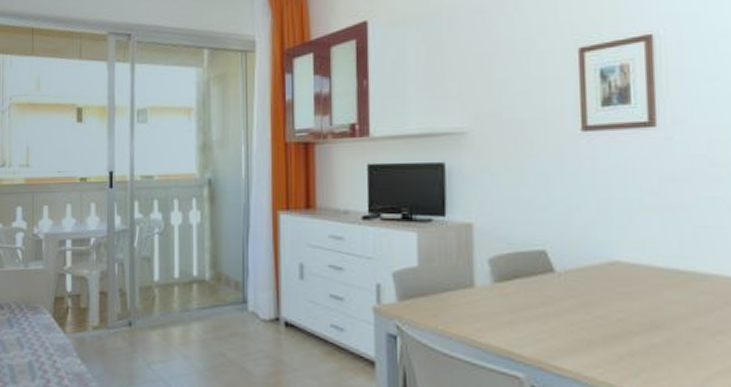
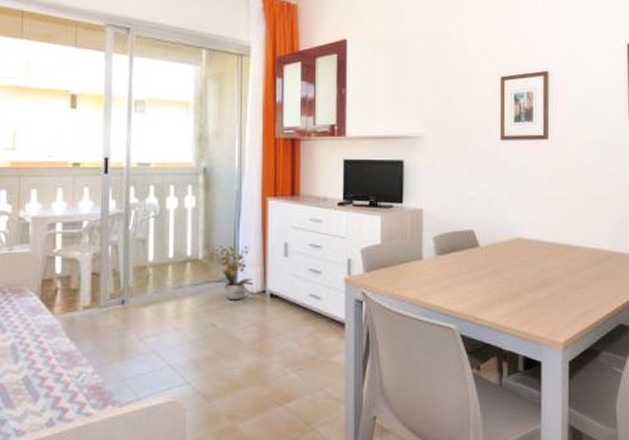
potted plant: none [219,263,266,328] -> present [211,243,254,301]

